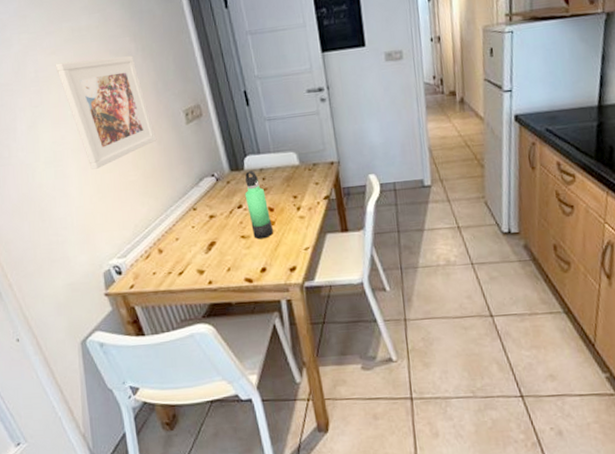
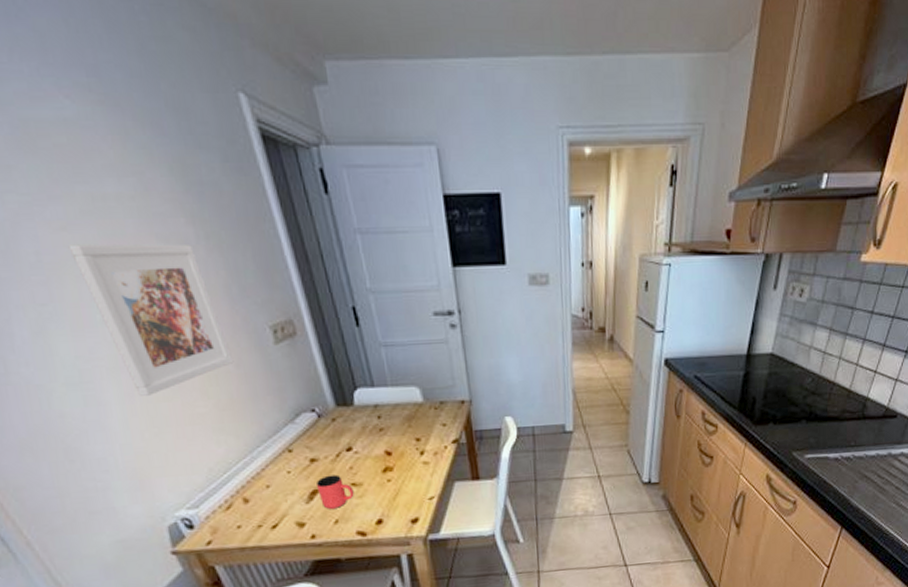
cup: none [214,228,243,258] -> present [317,474,354,509]
thermos bottle: present [244,171,273,240] -> none [355,407,391,488]

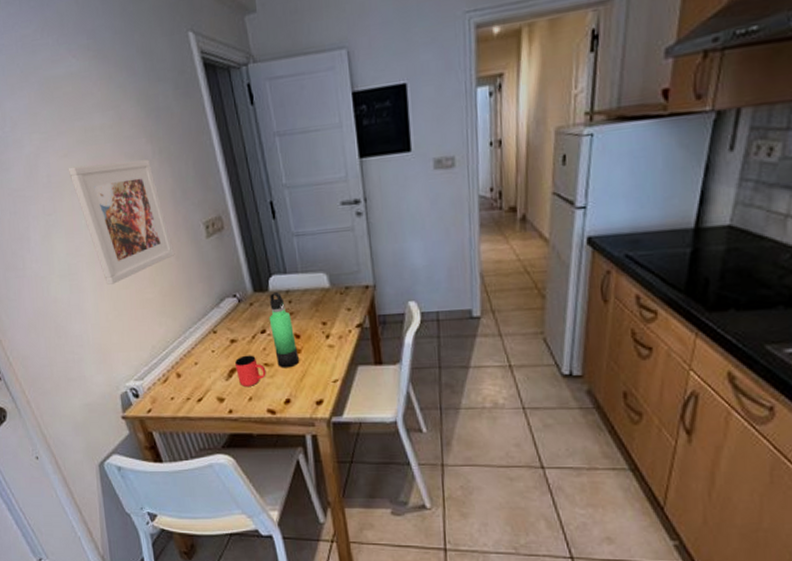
thermos bottle: none [355,407,391,488] -> present [269,292,299,368]

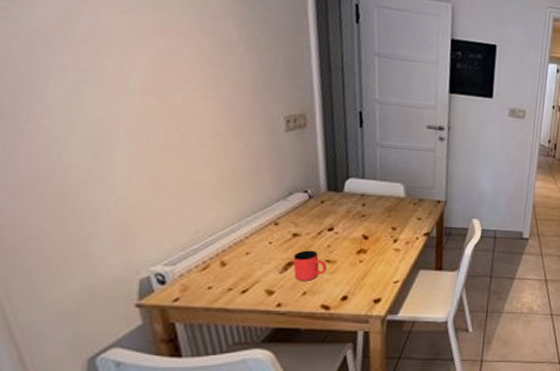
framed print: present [68,159,175,285] -> none [123,26,245,159]
thermos bottle: present [269,292,299,368] -> none [338,194,364,266]

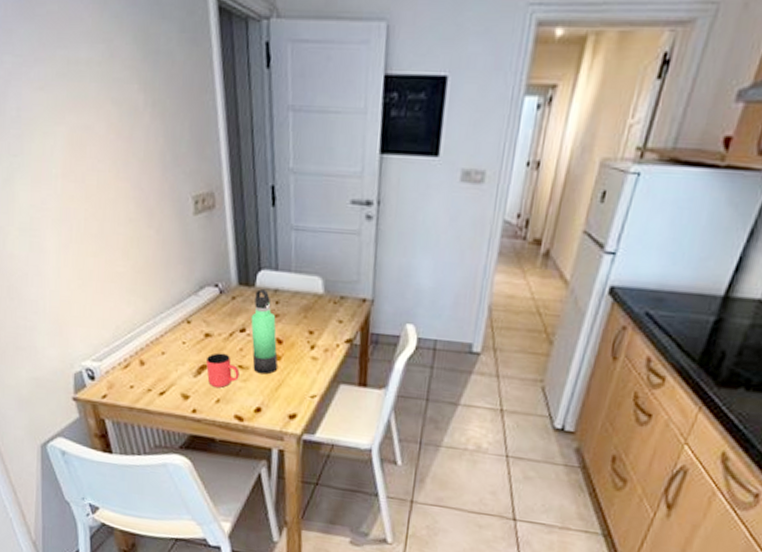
thermos bottle: none [338,194,364,266] -> present [251,289,278,375]

